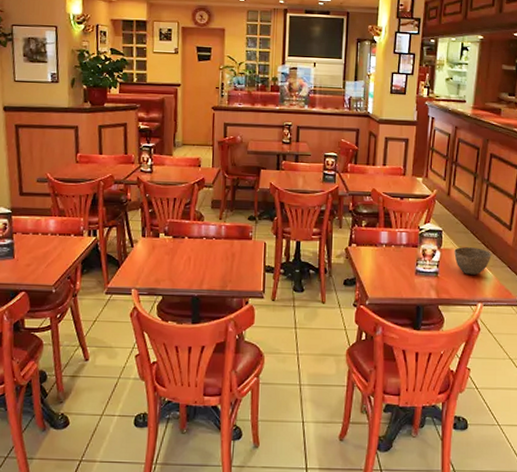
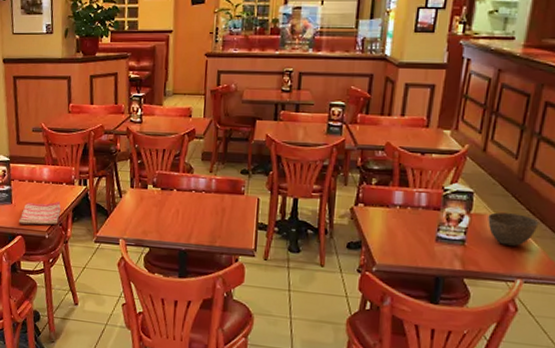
dish towel: none [22,254,69,280] -> present [19,201,61,225]

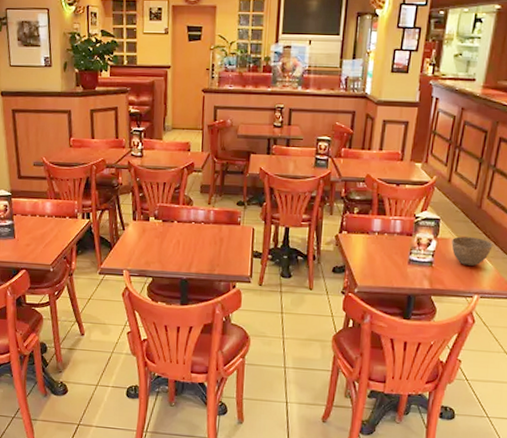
dish towel: present [19,201,61,225] -> none [23,235,65,259]

